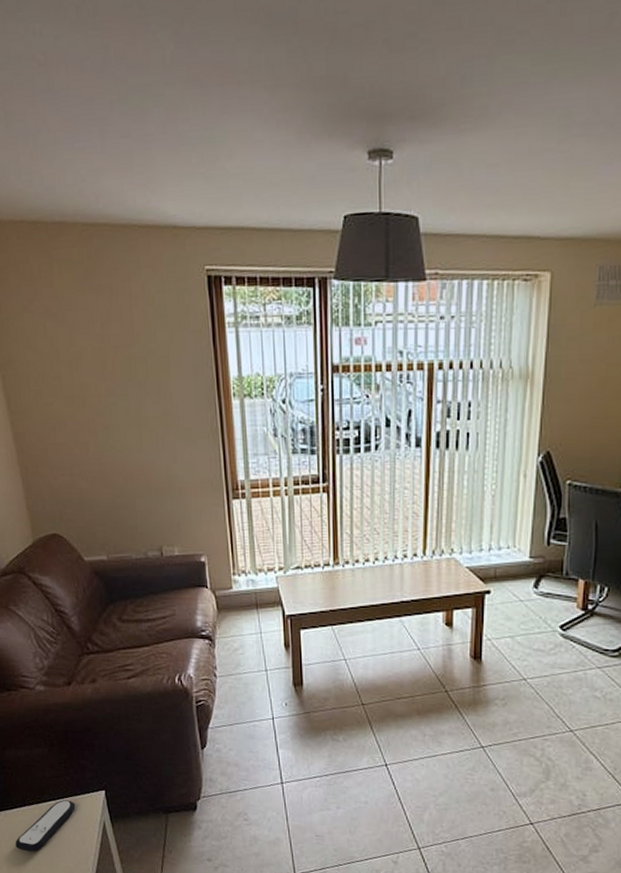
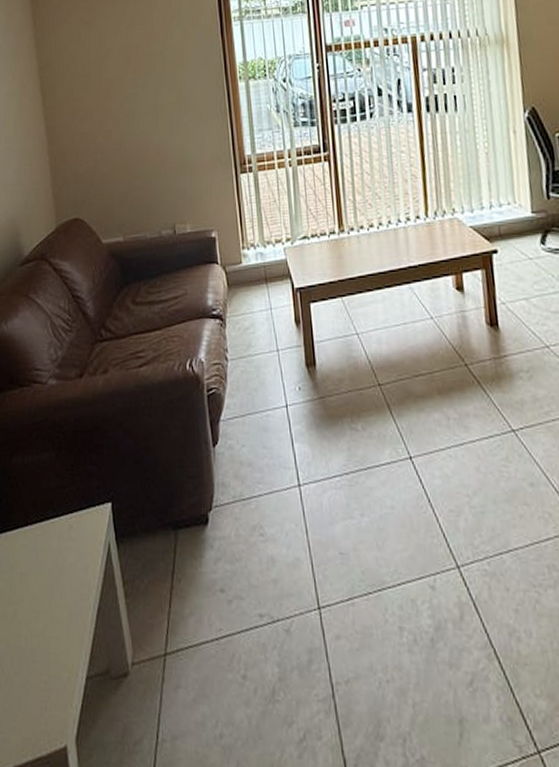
remote control: present [15,800,76,852] -> none [13,516,80,586]

